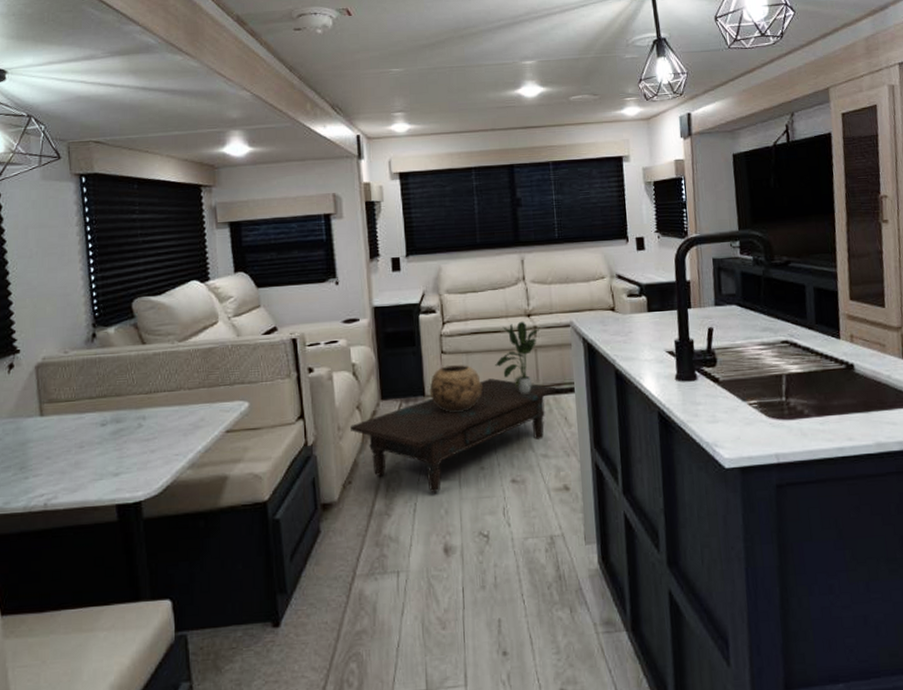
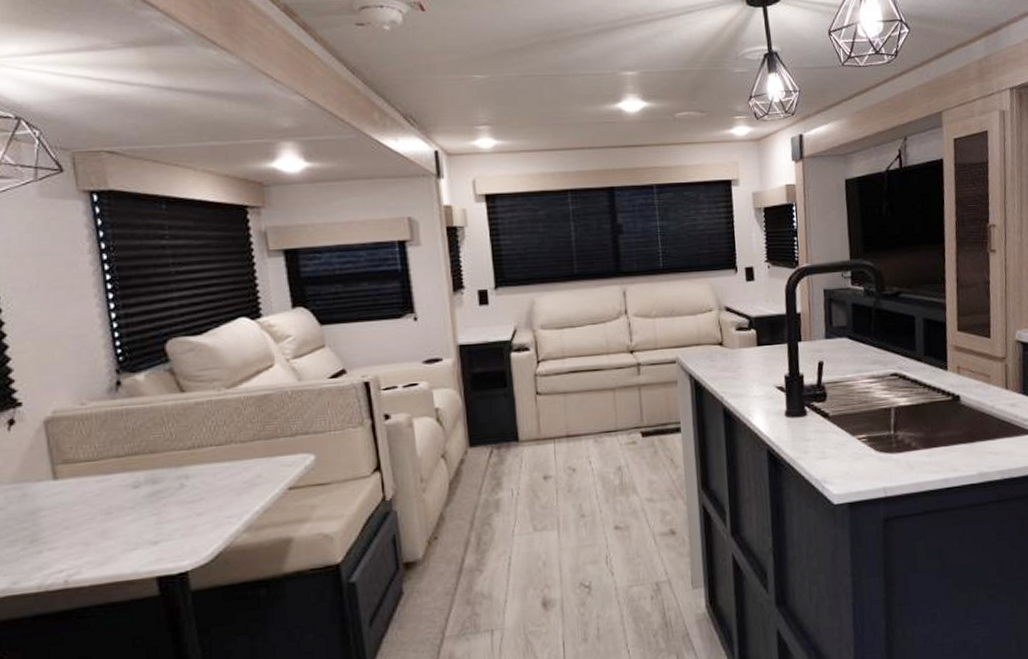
coffee table: present [350,378,556,494] -> none [435,420,661,545]
decorative bowl: present [429,365,483,412] -> none [523,406,582,458]
potted plant: present [495,321,540,393] -> none [595,358,644,435]

